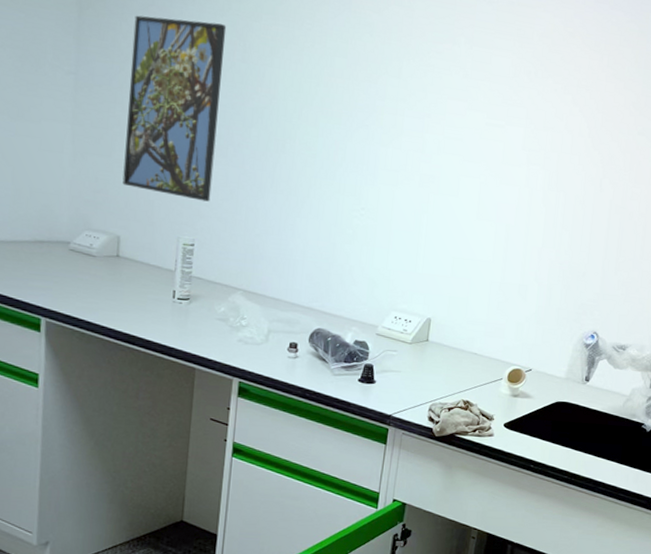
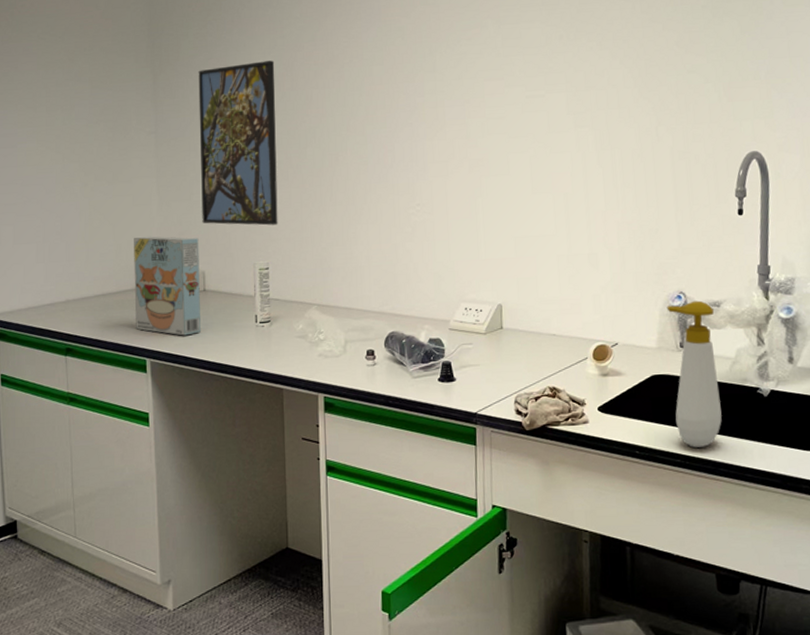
cereal box: none [31,185,117,300] -> present [134,236,201,336]
soap bottle: none [569,341,619,468] -> present [666,300,722,448]

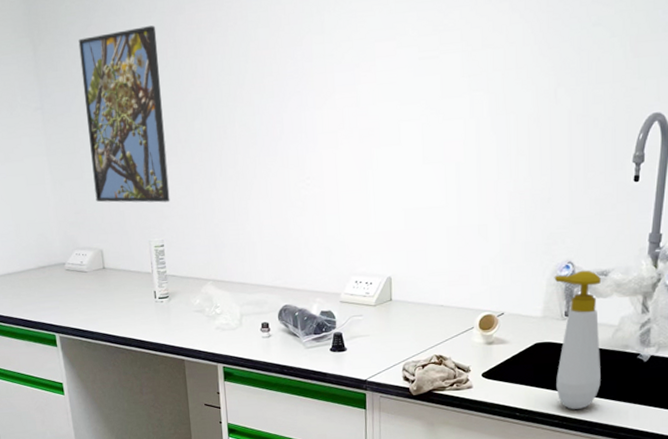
cereal box: present [134,236,201,336] -> none [31,215,104,312]

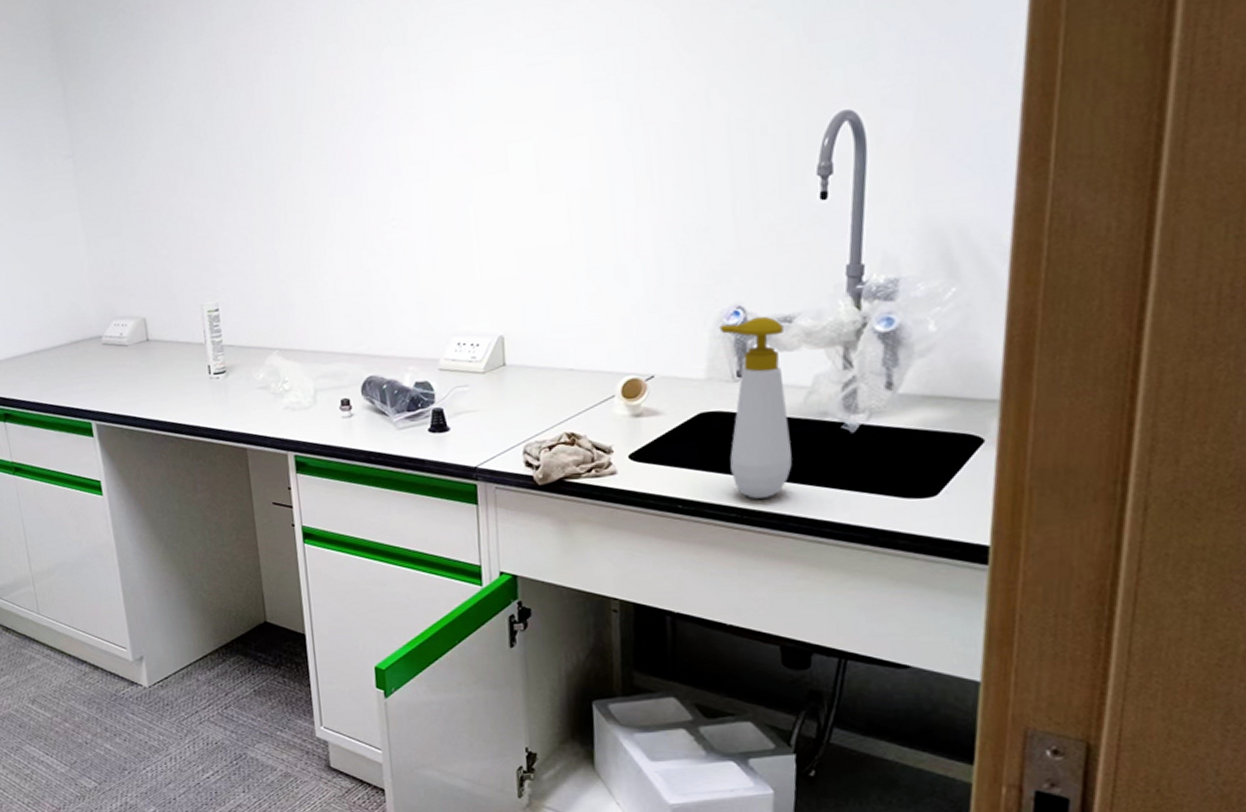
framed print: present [78,25,170,203] -> none [114,51,225,262]

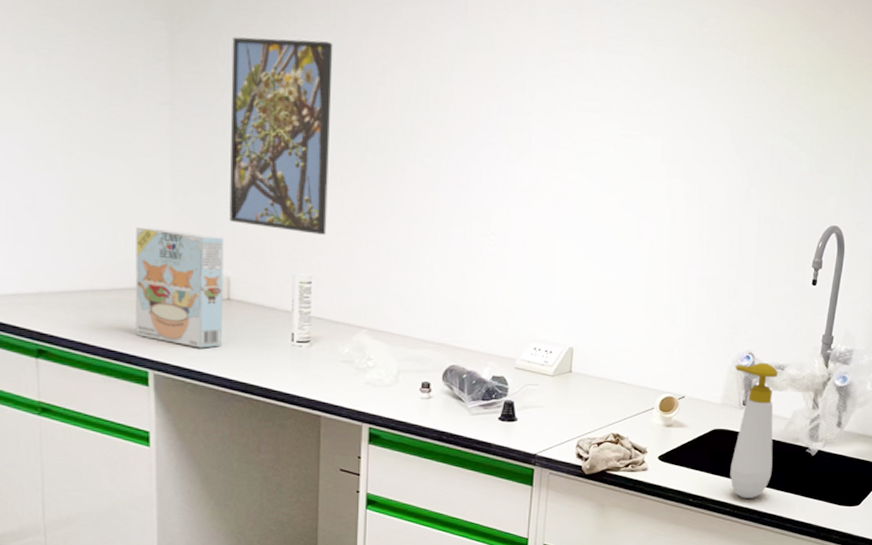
cereal box: none [62,279,148,394] -> present [135,227,224,348]
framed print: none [114,51,225,262] -> present [229,37,333,235]

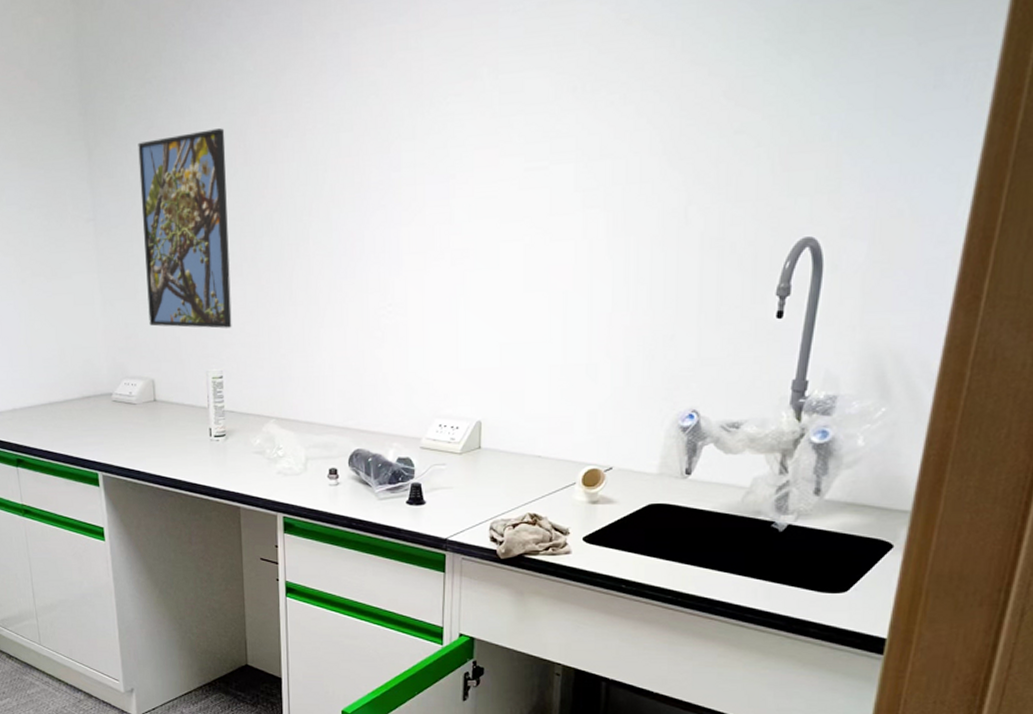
cereal box: present [135,227,224,348] -> none [78,339,153,449]
soap bottle: present [730,362,778,498] -> none [671,420,731,584]

